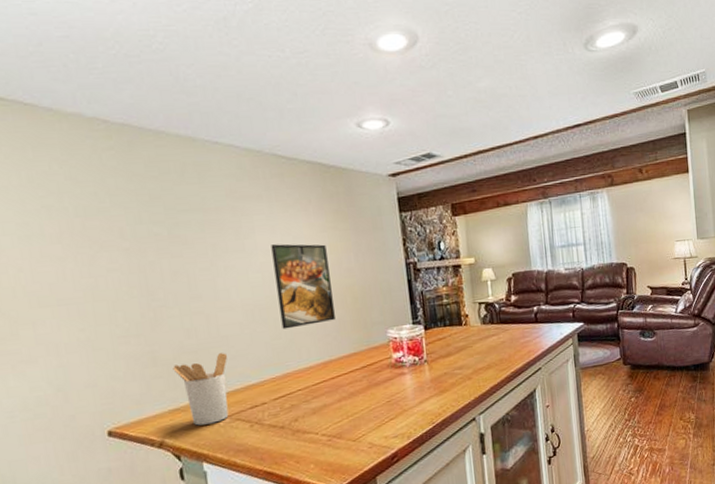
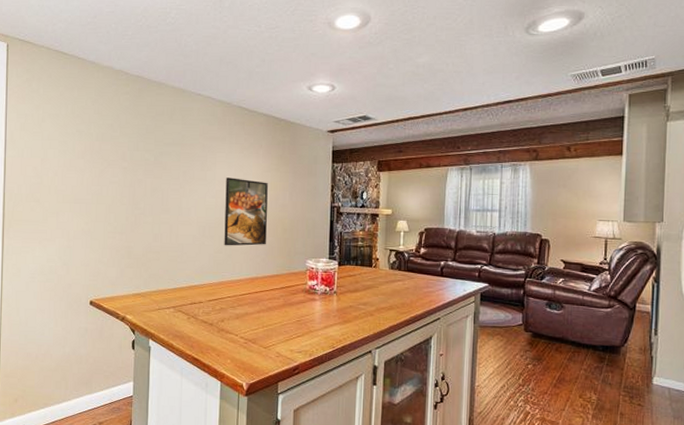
utensil holder: present [173,353,229,426] -> none [141,257,181,310]

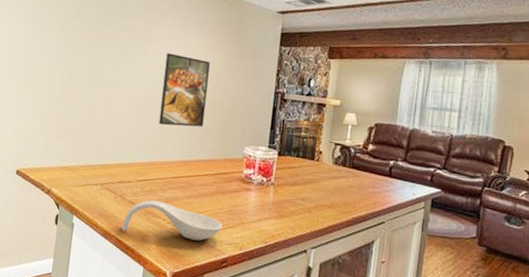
spoon rest: none [197,318,292,352] -> present [122,200,222,241]

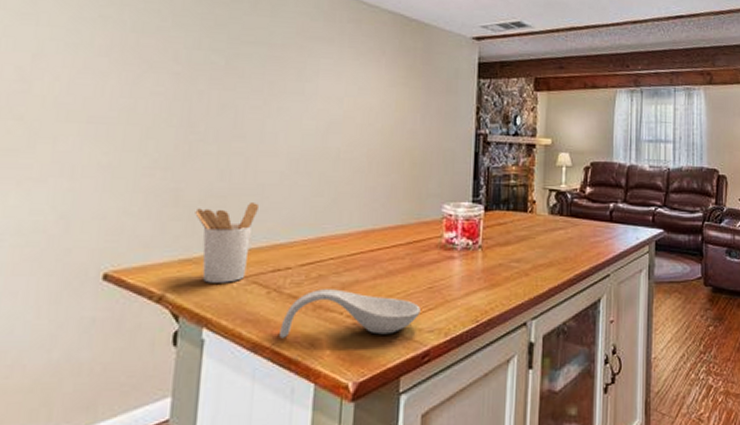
utensil holder: none [71,131,113,187] -> present [195,203,260,283]
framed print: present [159,53,210,127] -> none [326,92,392,187]

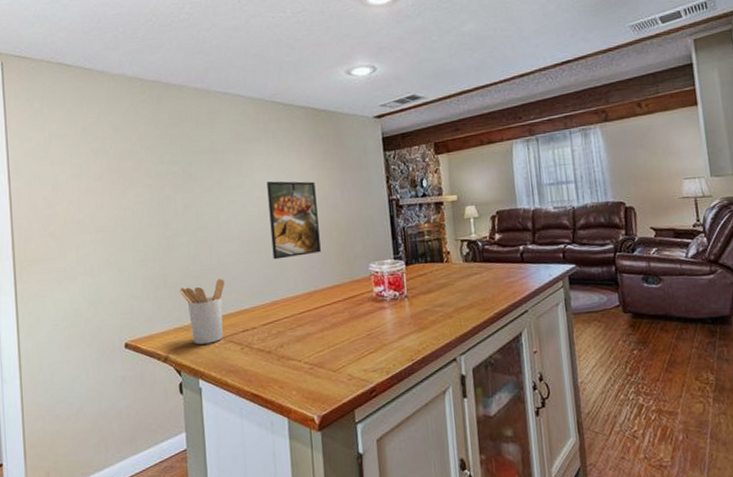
spoon rest: present [279,289,421,338] -> none [255,342,364,384]
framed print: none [326,92,392,187] -> present [267,181,321,260]

